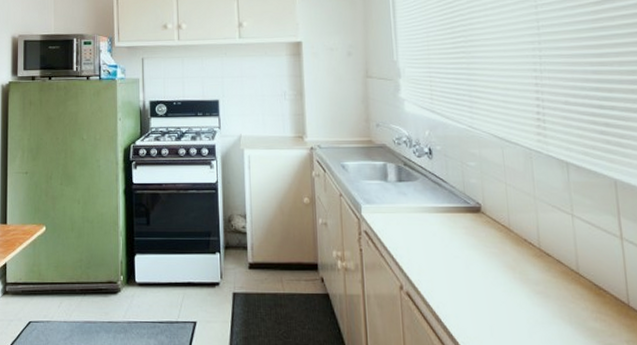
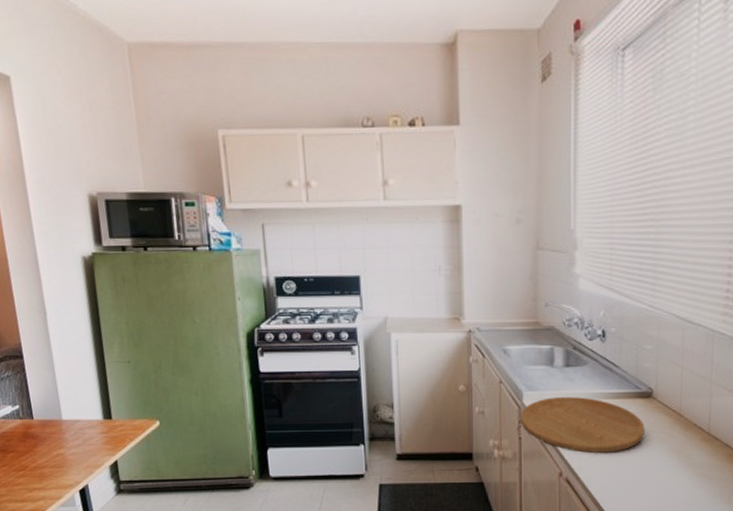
cutting board: none [360,211,478,266] -> present [520,397,645,453]

